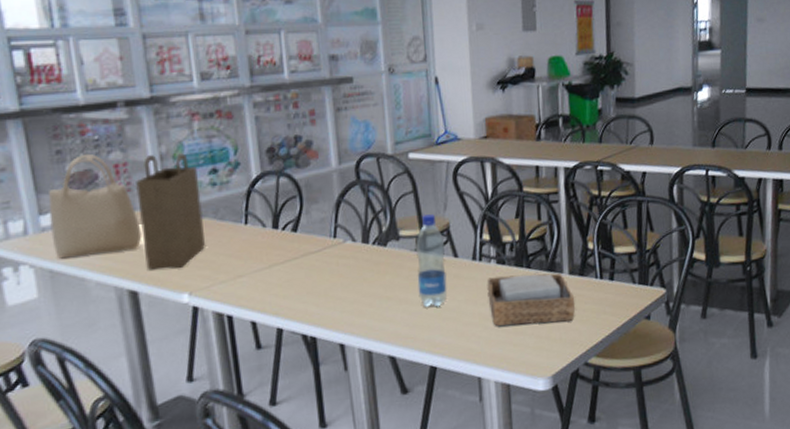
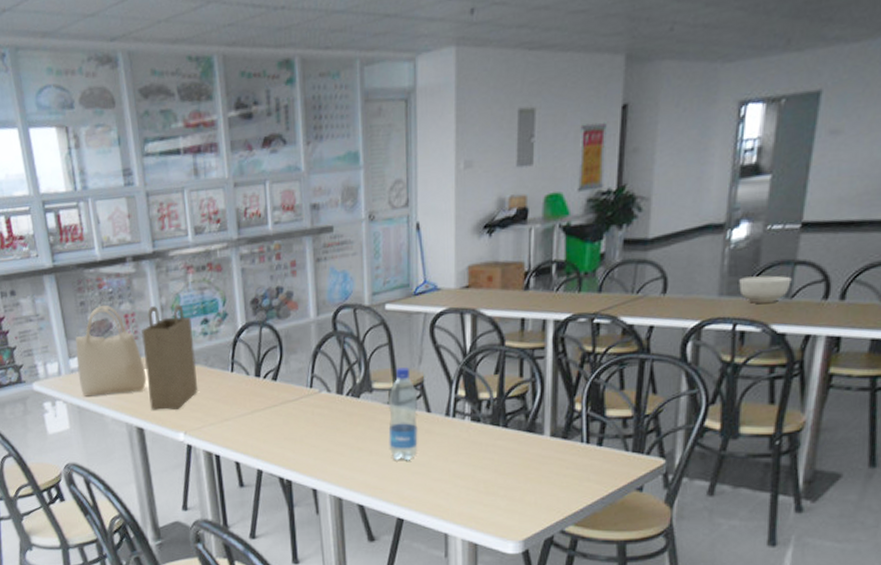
napkin holder: present [487,273,575,326] -> none [459,434,554,486]
bowl: none [707,130,744,154] -> present [739,275,792,304]

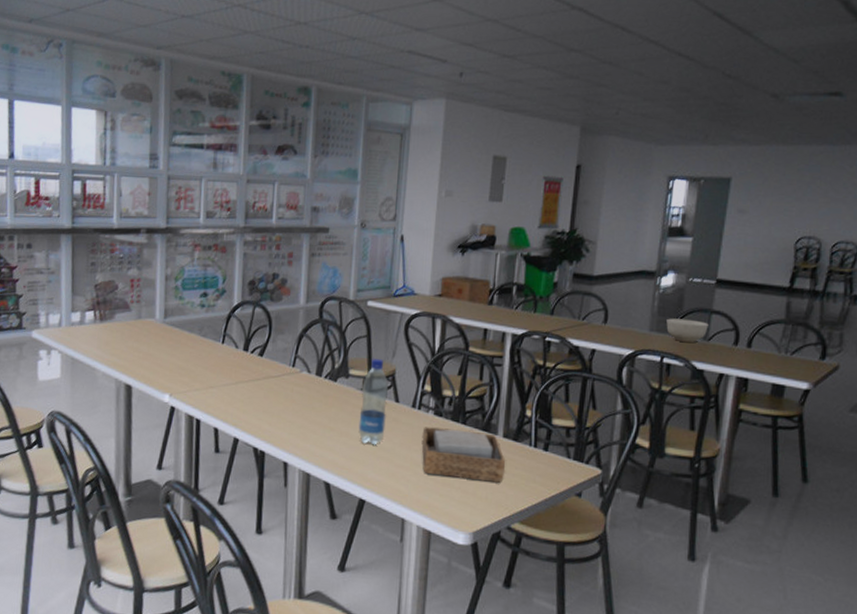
handbag: present [75,304,147,397] -> none [77,267,143,351]
shopping bag: present [141,304,199,410] -> none [141,275,193,372]
napkin holder: none [459,434,554,486] -> present [421,427,505,483]

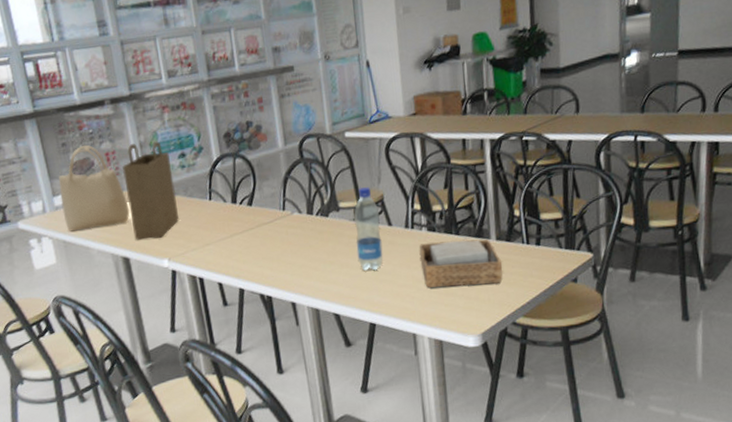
handbag: none [77,267,143,351] -> present [58,144,130,232]
shopping bag: none [141,275,193,372] -> present [122,141,180,240]
bowl: present [666,318,709,343] -> none [635,94,676,118]

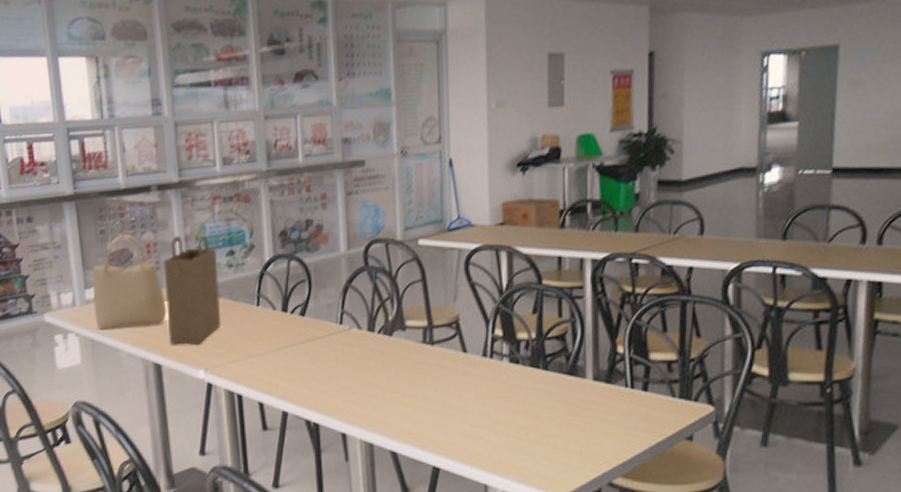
bottle: present [353,187,383,271] -> none [421,305,454,404]
napkin holder: present [419,239,503,288] -> none [497,376,599,433]

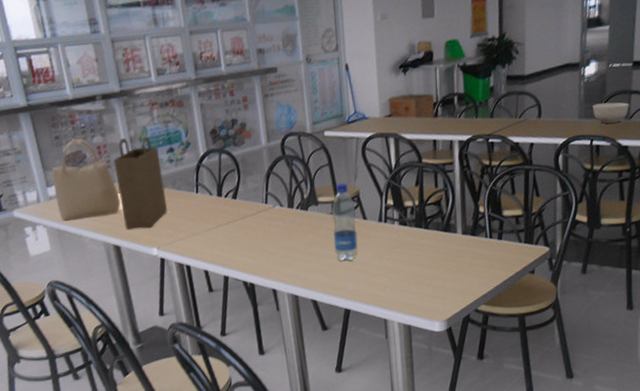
bottle: none [421,305,454,404] -> present [331,183,358,261]
bowl: none [776,219,828,248] -> present [593,102,629,124]

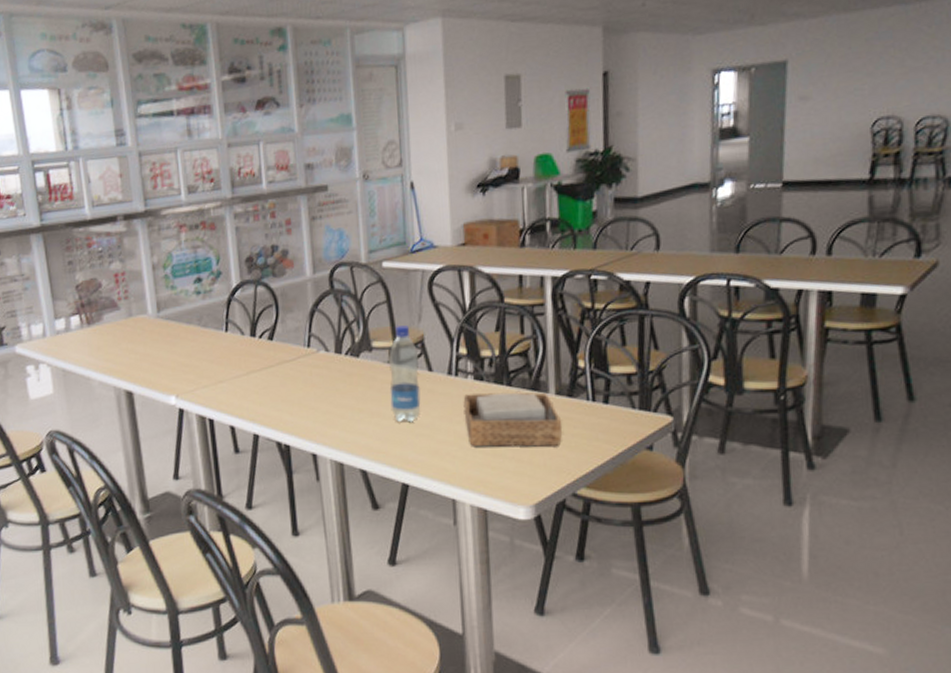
handbag: present [52,138,121,221] -> none [62,264,137,359]
shopping bag: present [113,136,168,230] -> none [131,263,191,373]
napkin holder: none [391,233,467,277] -> present [463,392,562,447]
bowl: present [593,102,629,124] -> none [729,232,779,260]

